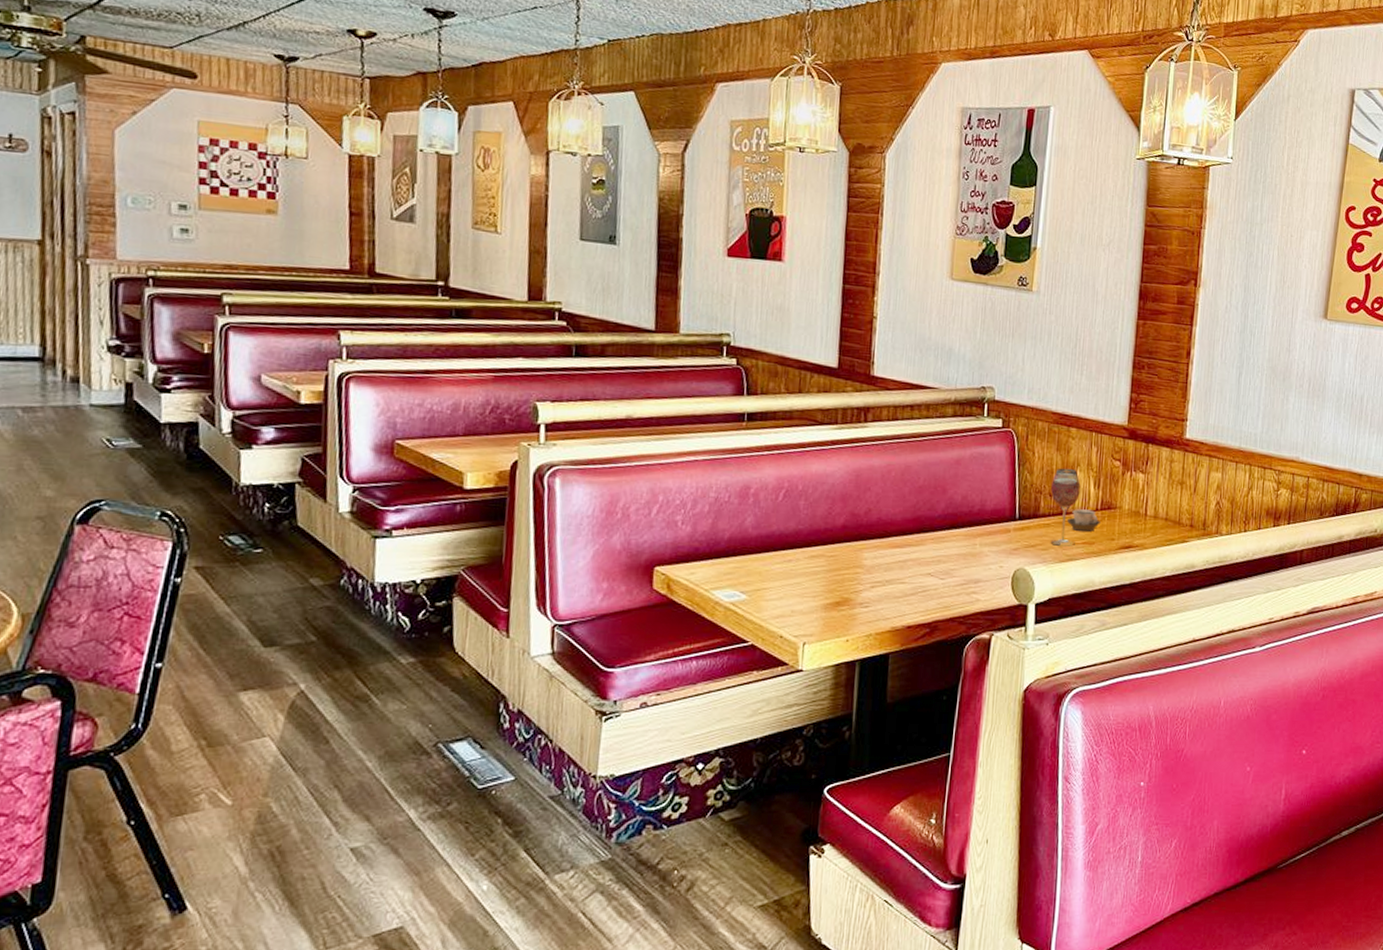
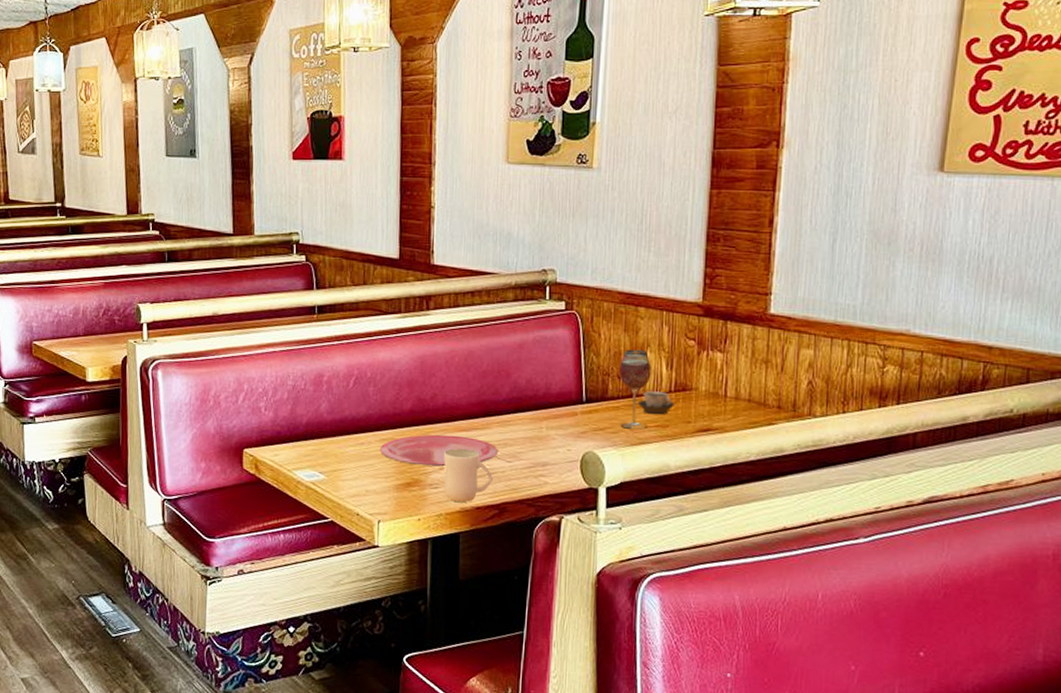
plate: none [808,551,932,585] -> present [379,434,498,467]
mug: none [875,566,925,622] -> present [444,449,493,503]

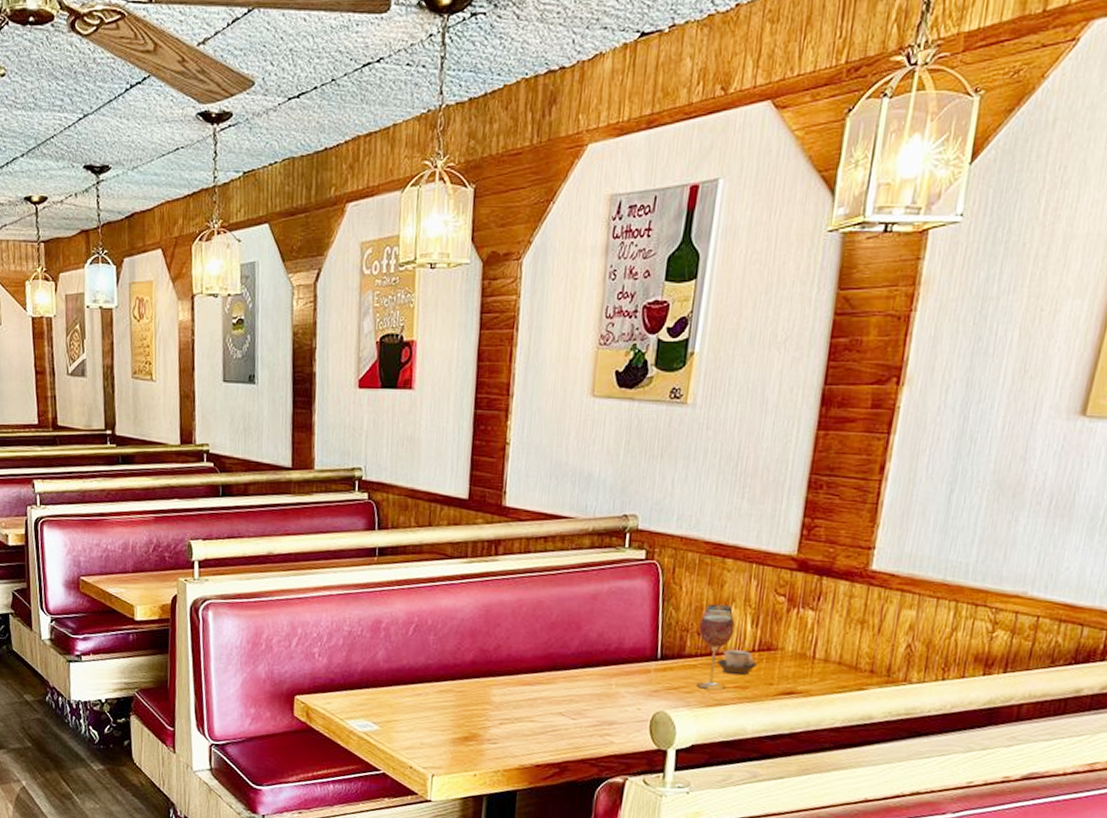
plate: present [379,434,498,467] -> none [437,687,563,722]
mug: present [444,449,493,503] -> none [503,703,555,760]

